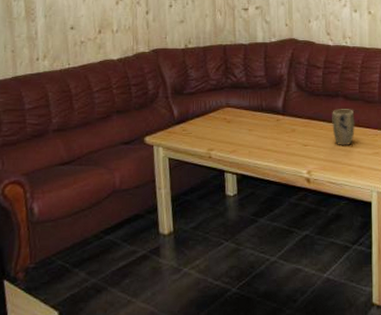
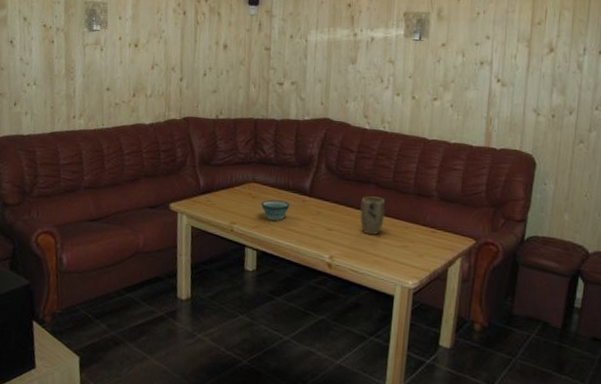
bowl: none [236,122,265,142] -> present [260,199,290,221]

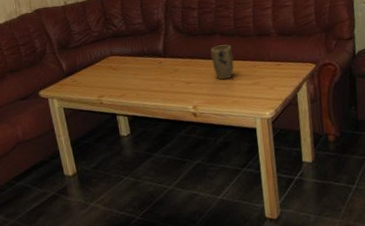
bowl: present [260,199,290,221] -> none [122,66,149,86]

